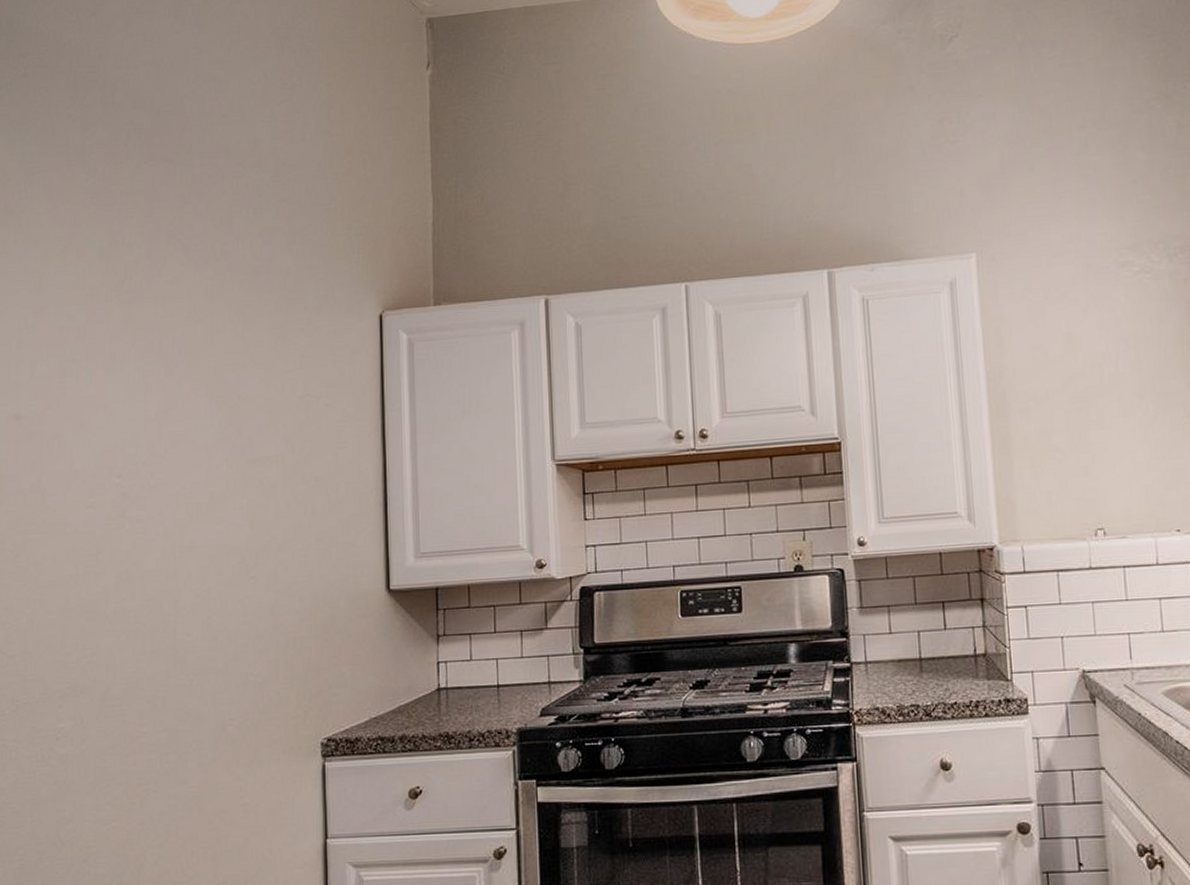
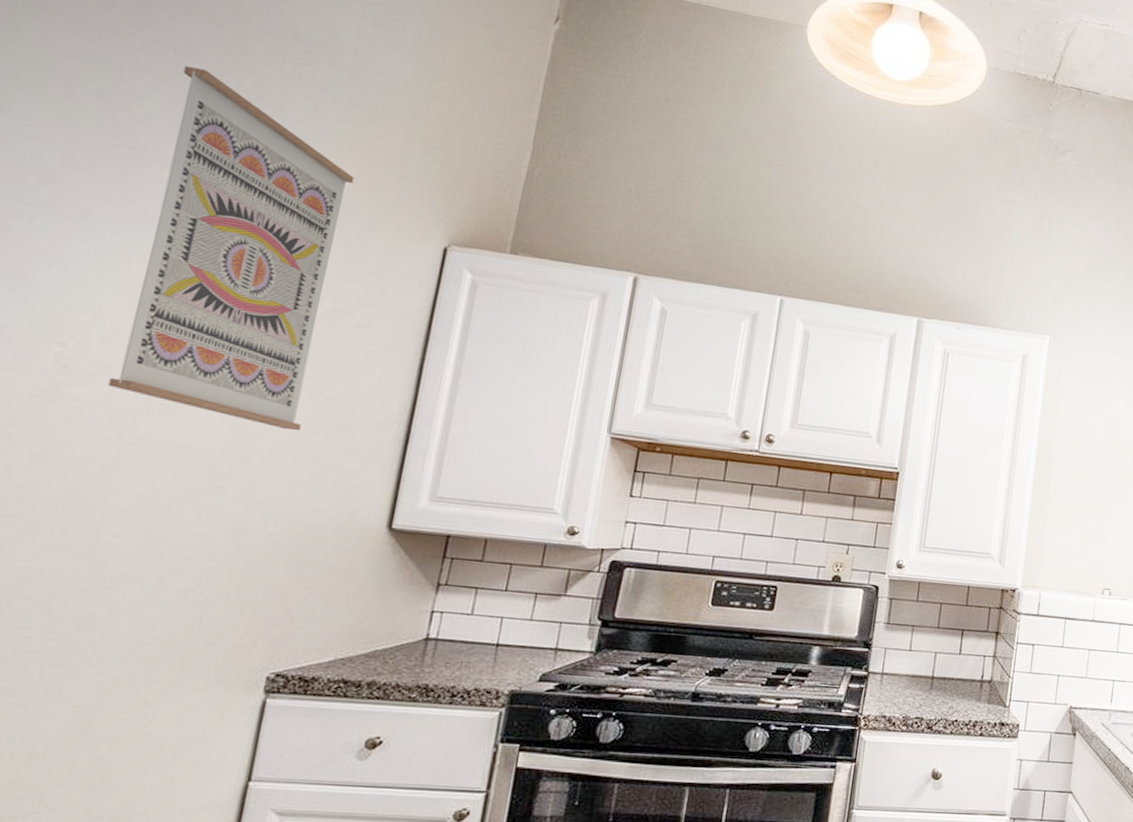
wall art: none [154,206,301,515] -> present [108,66,355,432]

